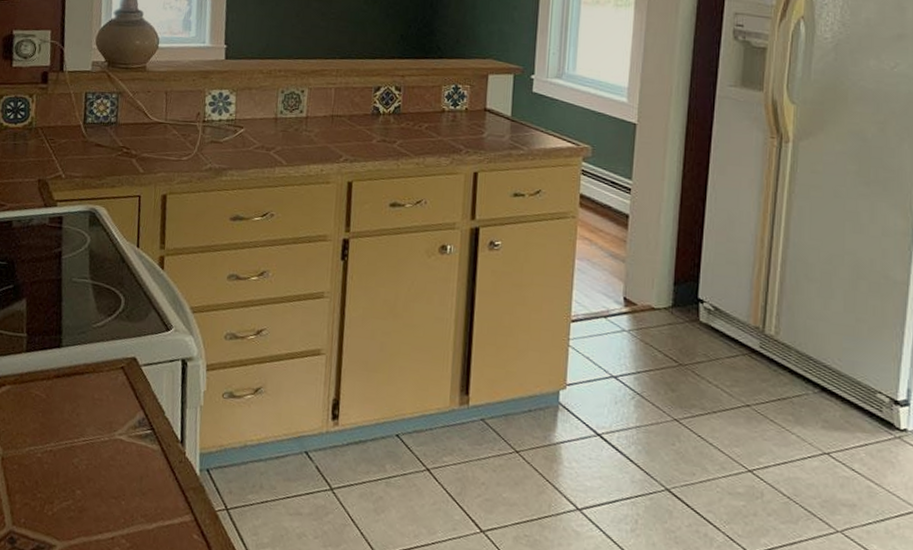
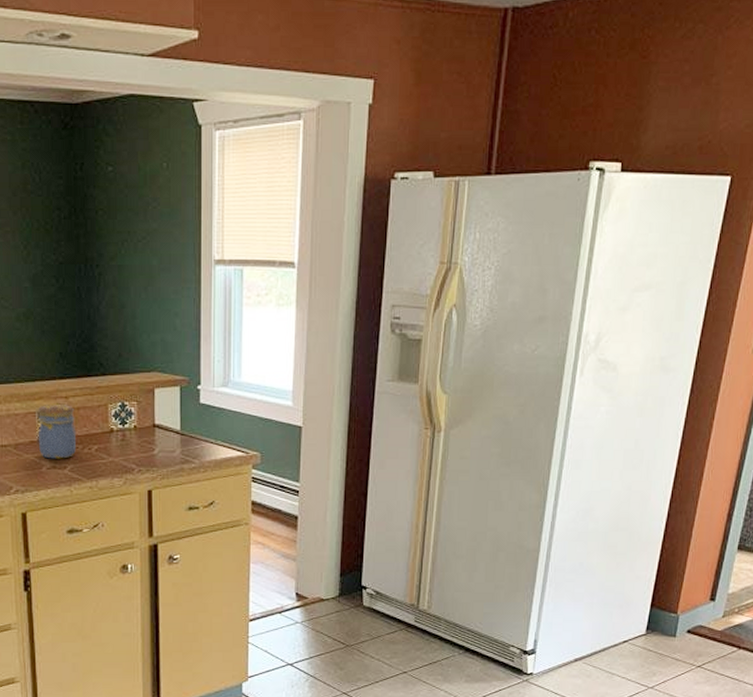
jar: none [372,80,410,134] -> present [38,403,77,459]

